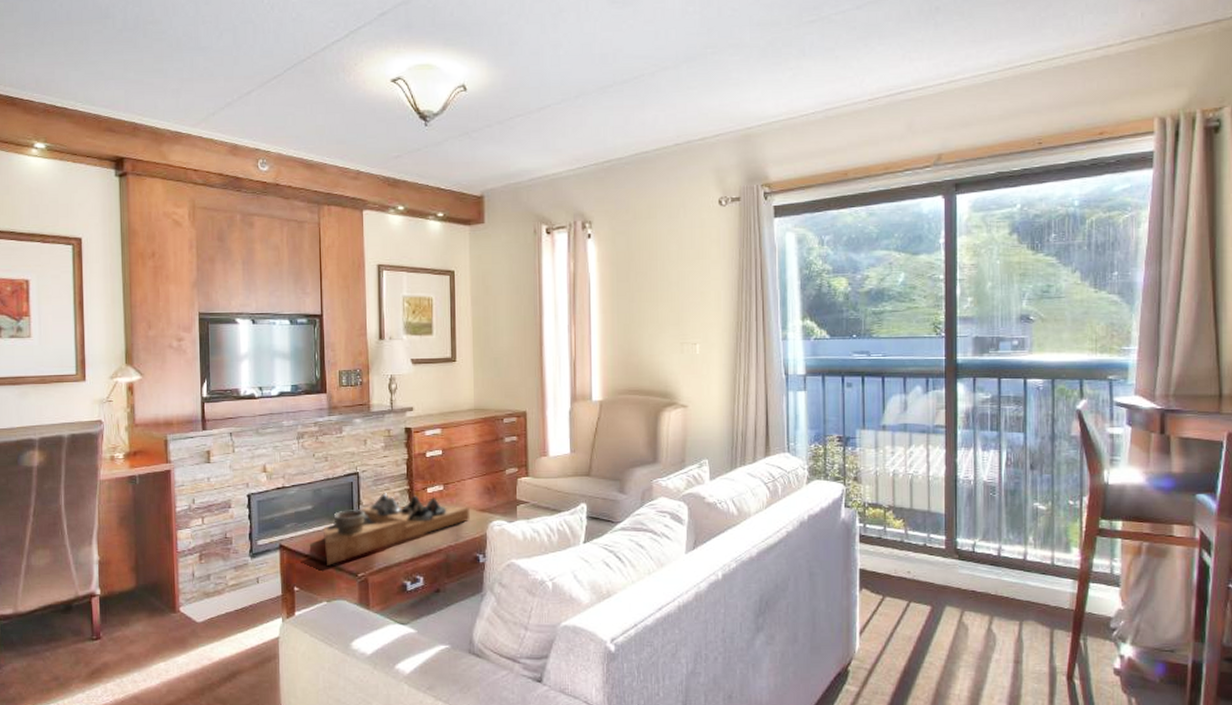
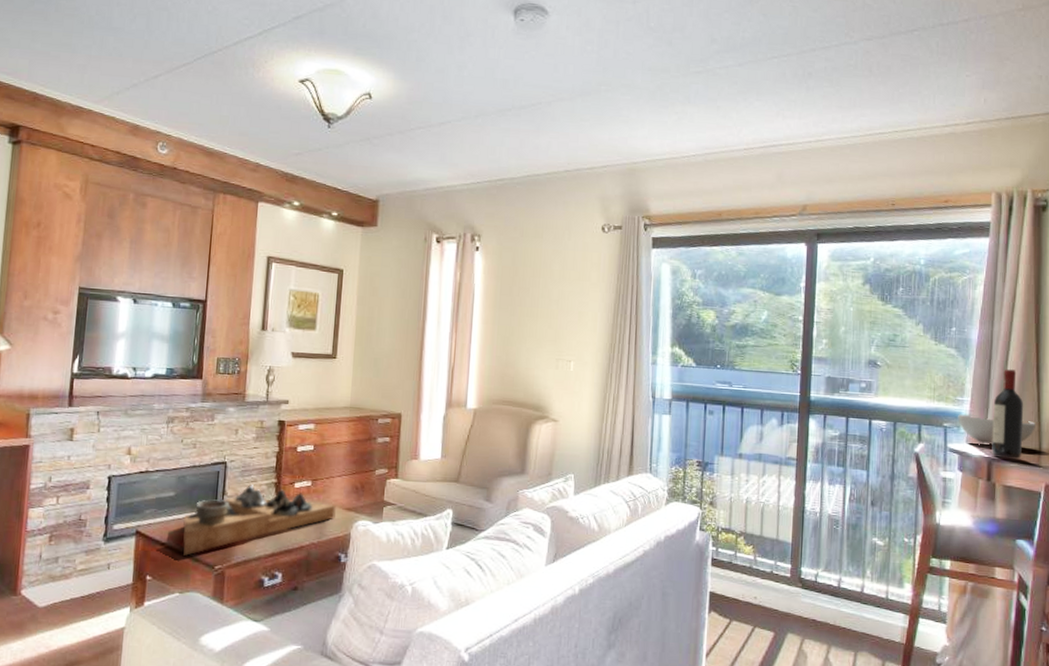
bowl: none [1124,364,1214,395] -> present [958,414,1035,445]
wine bottle: none [1164,312,1200,409] -> present [992,369,1024,460]

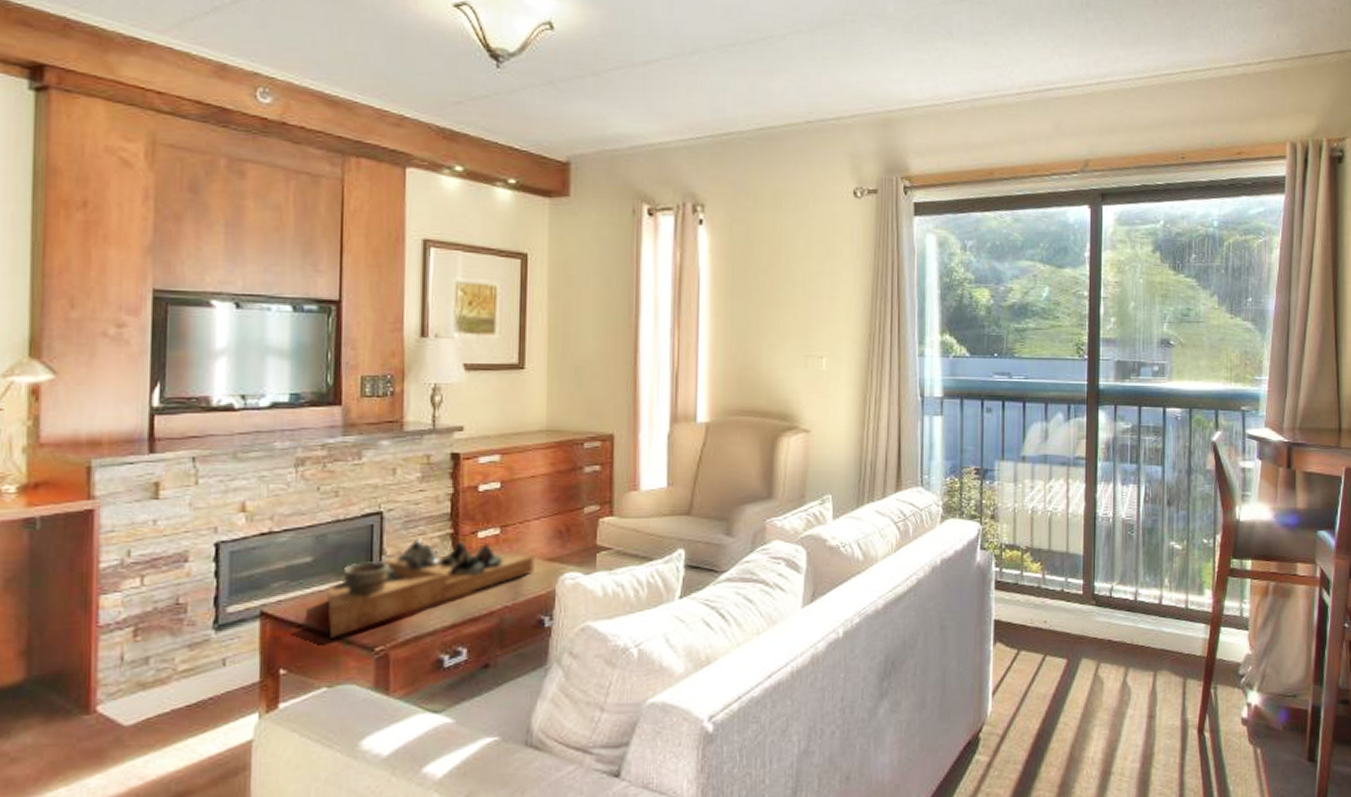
bowl: present [958,414,1035,445] -> none [1256,395,1335,428]
wine bottle: present [992,369,1024,460] -> none [1291,342,1323,443]

